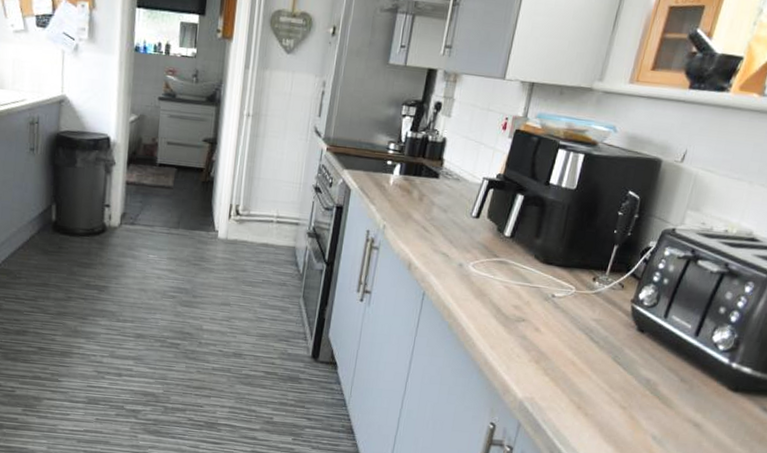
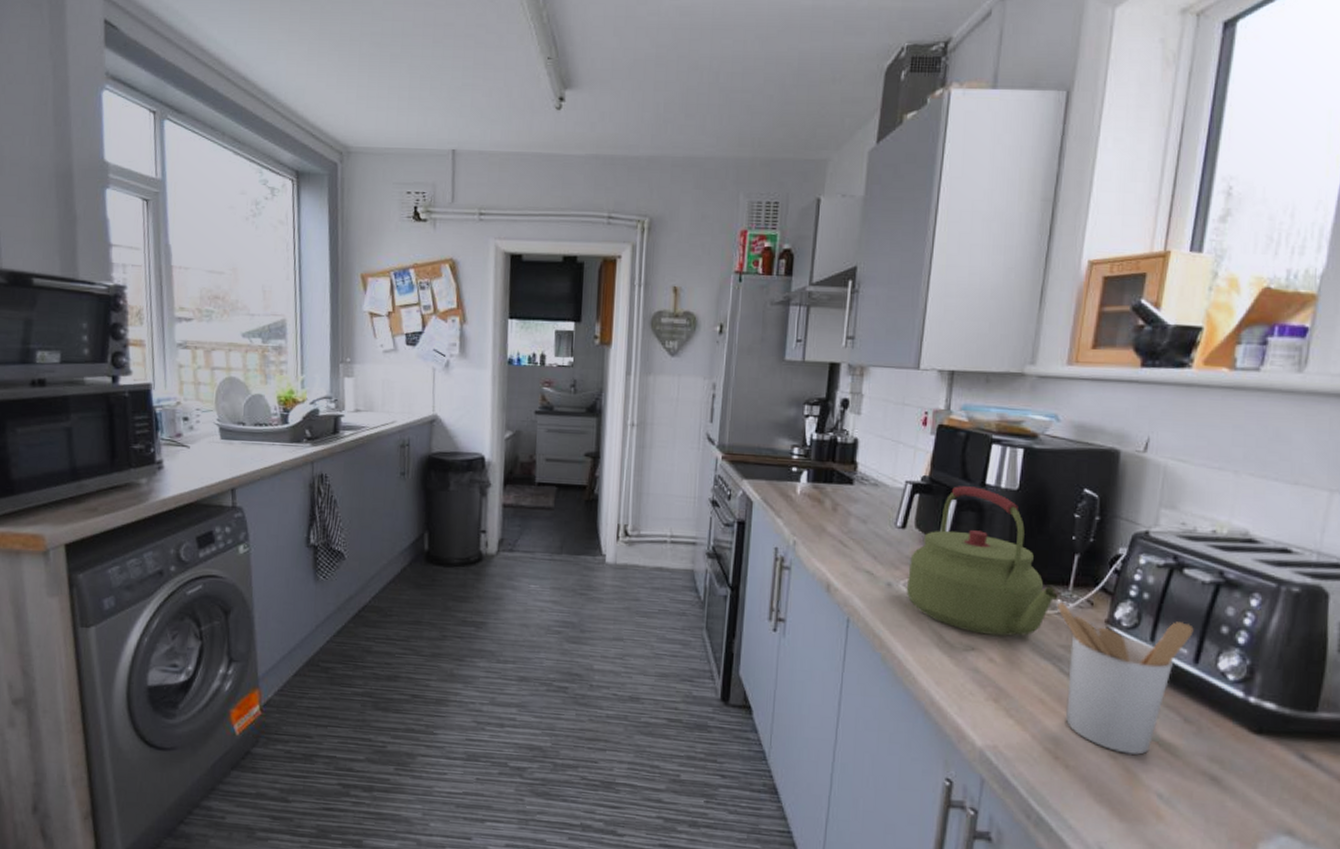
kettle: none [474,184,597,311] -> present [906,486,1058,636]
utensil holder: none [589,284,699,407] -> present [1058,602,1194,756]

